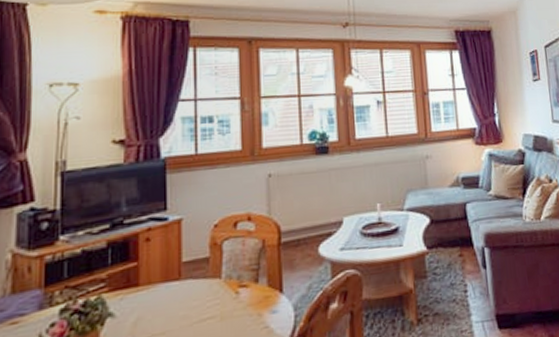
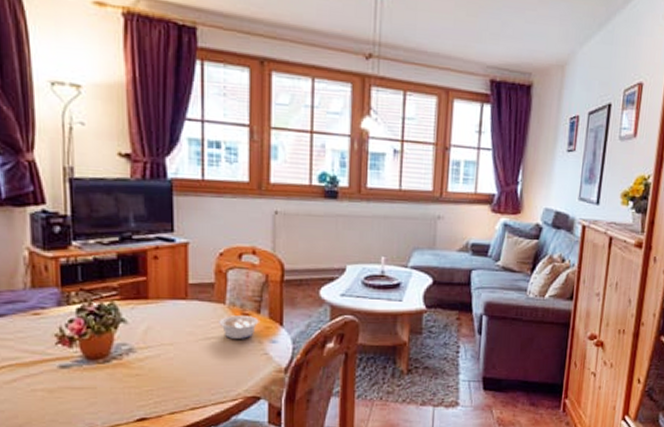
legume: none [215,287,258,316] -> present [219,315,259,339]

